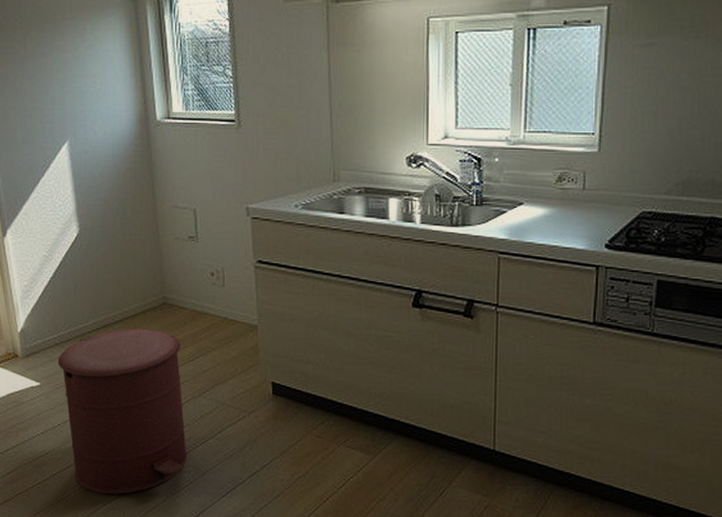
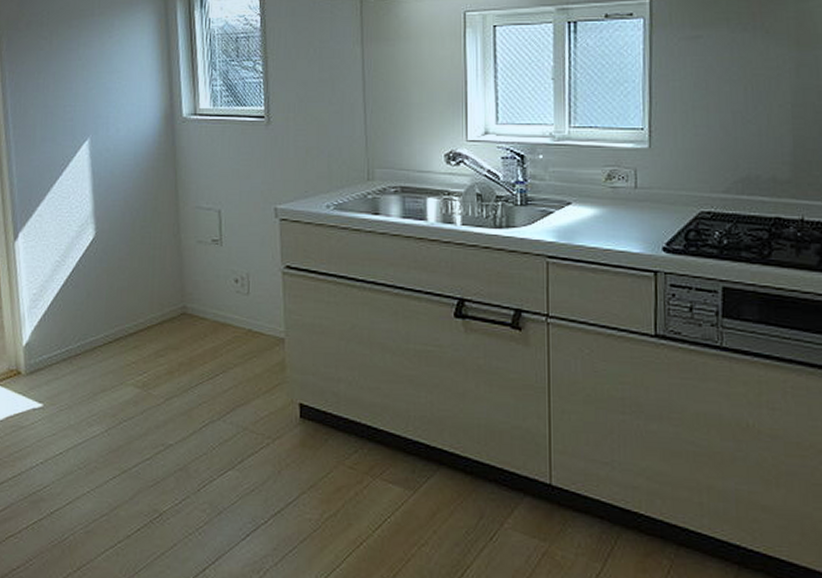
trash can: present [57,328,187,495] -> none [63,341,203,537]

